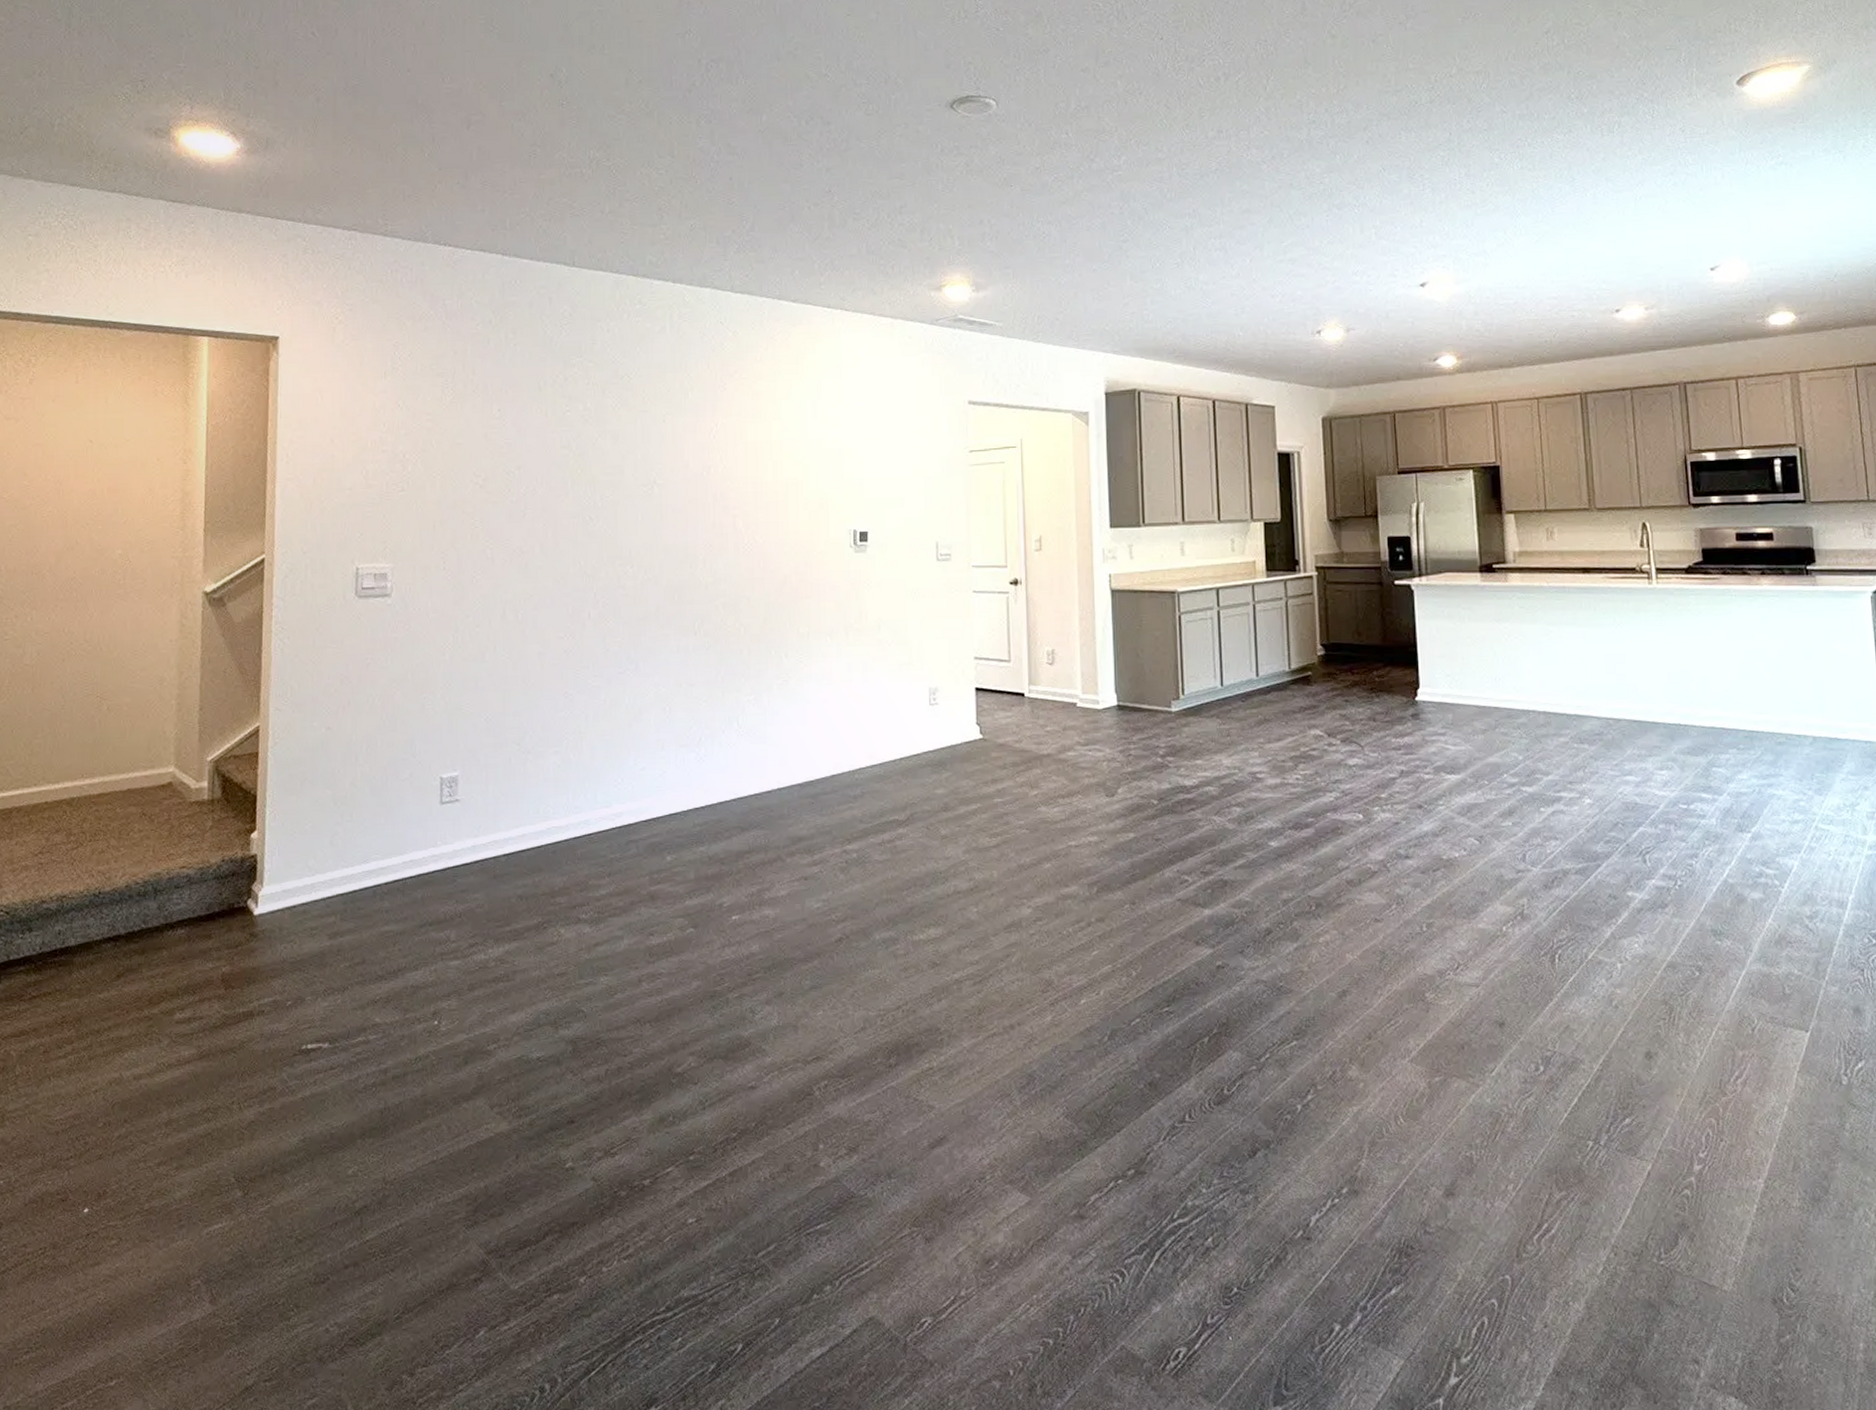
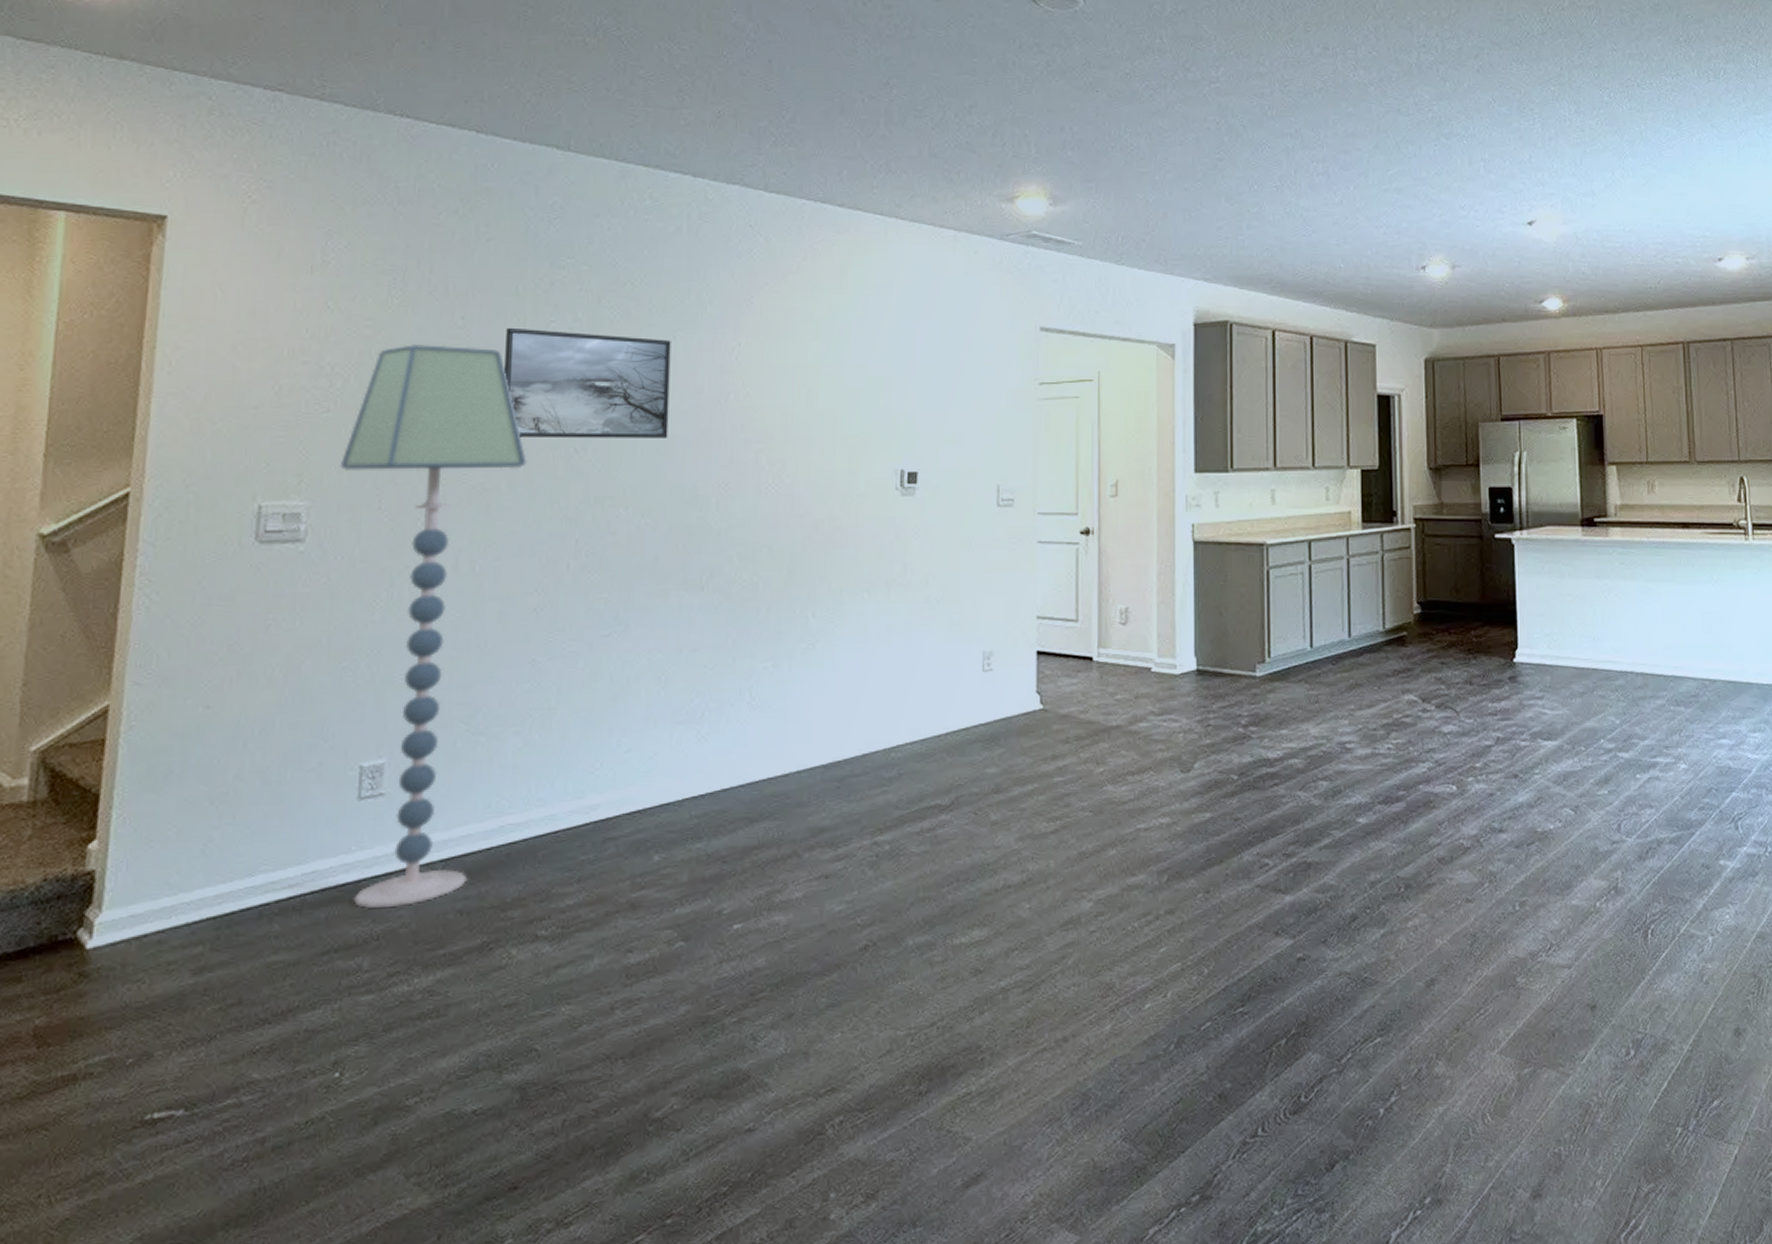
floor lamp: none [413,433,553,892] -> present [339,344,527,909]
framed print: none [533,417,663,509] -> present [504,327,671,439]

